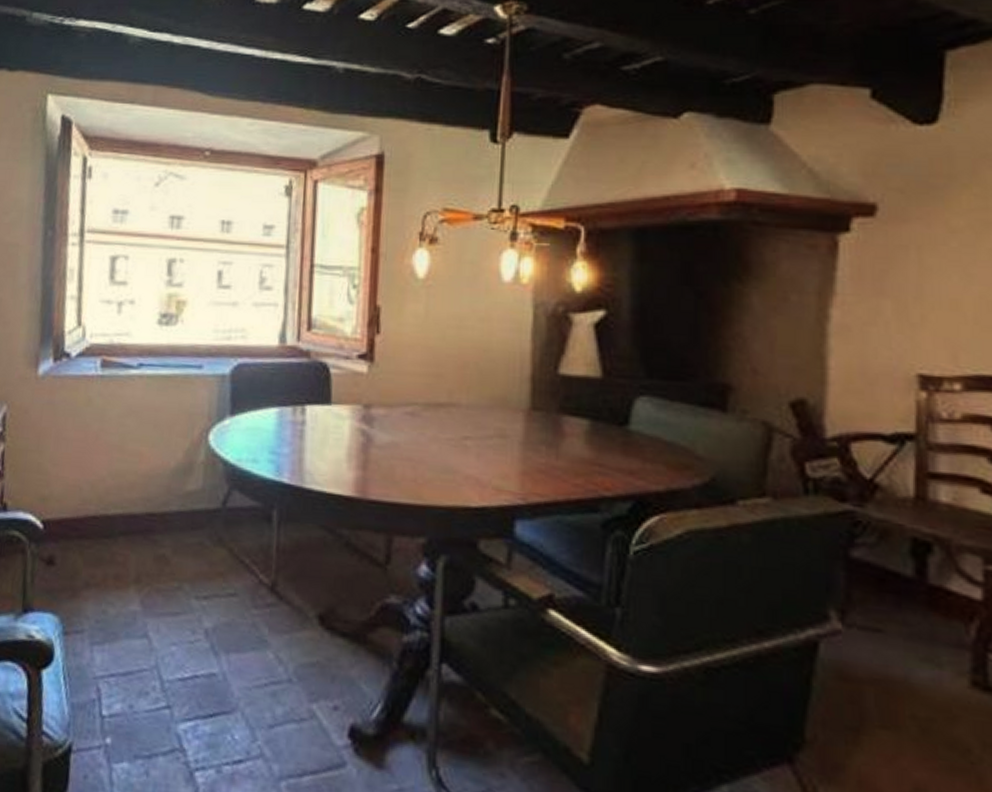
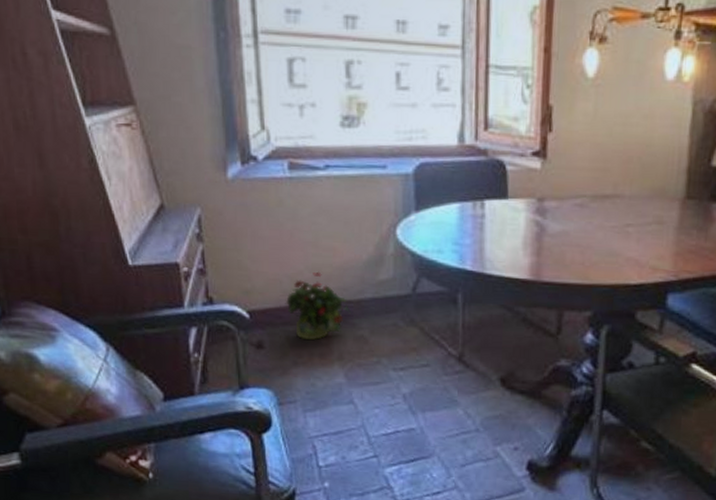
potted plant: none [82,478,153,558] -> present [285,271,351,340]

